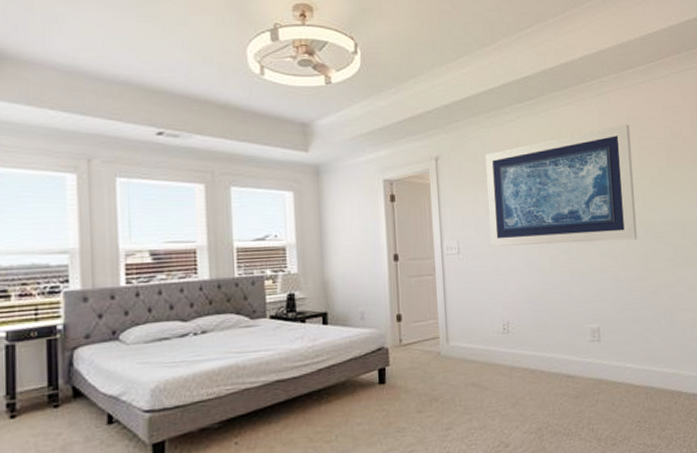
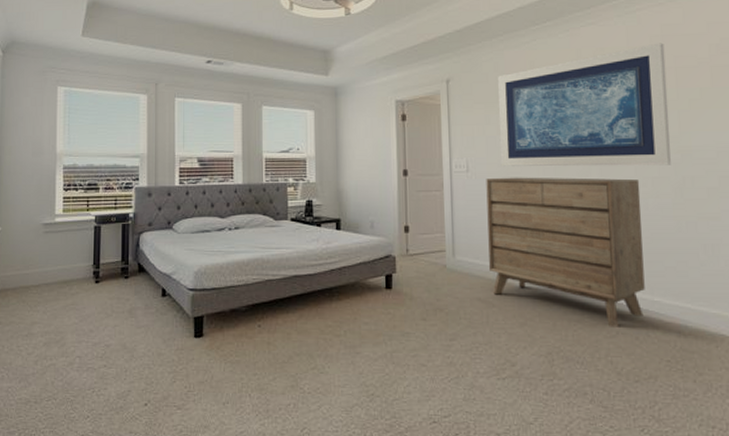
dresser: none [477,254,619,397] -> present [486,177,645,327]

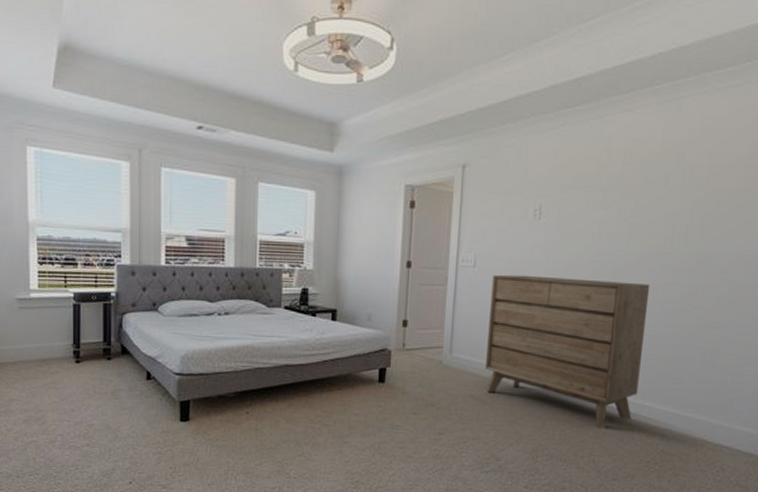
wall art: present [498,43,671,167] -> none [510,137,702,271]

